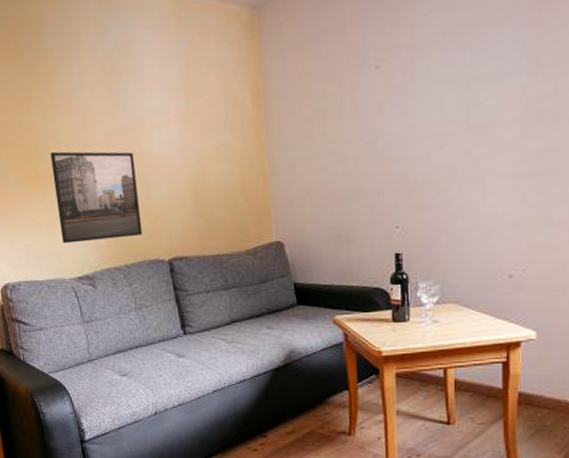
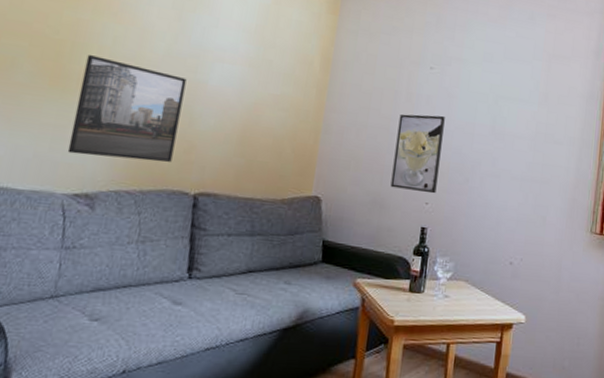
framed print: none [349,122,406,218] -> present [390,114,445,194]

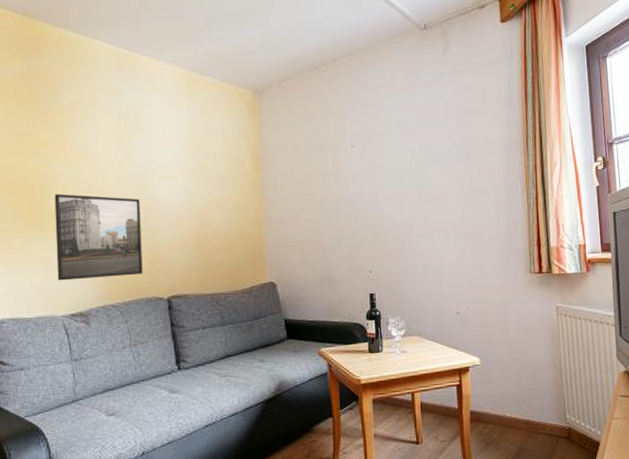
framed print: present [390,114,445,194] -> none [331,189,377,263]

